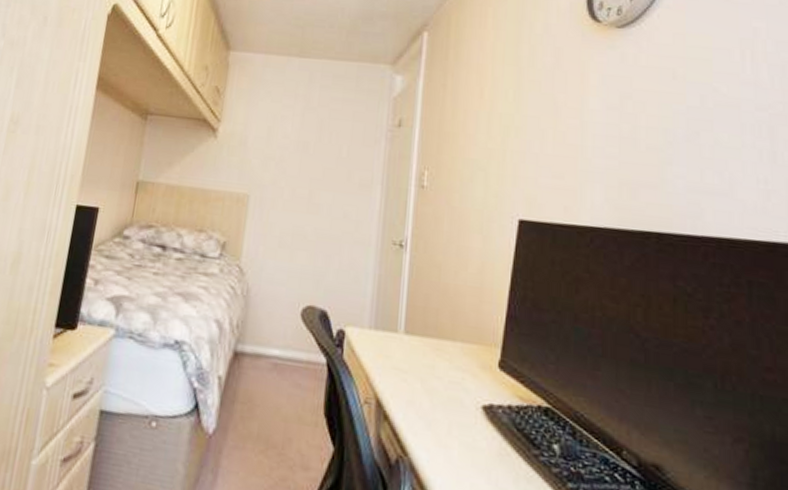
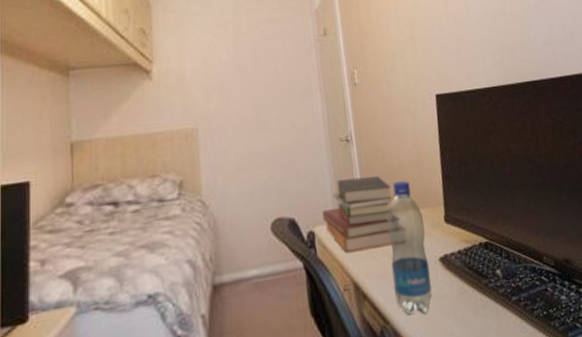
books: none [357,284,441,373] -> present [323,176,393,252]
bottle: none [419,304,473,461] -> present [387,180,433,316]

